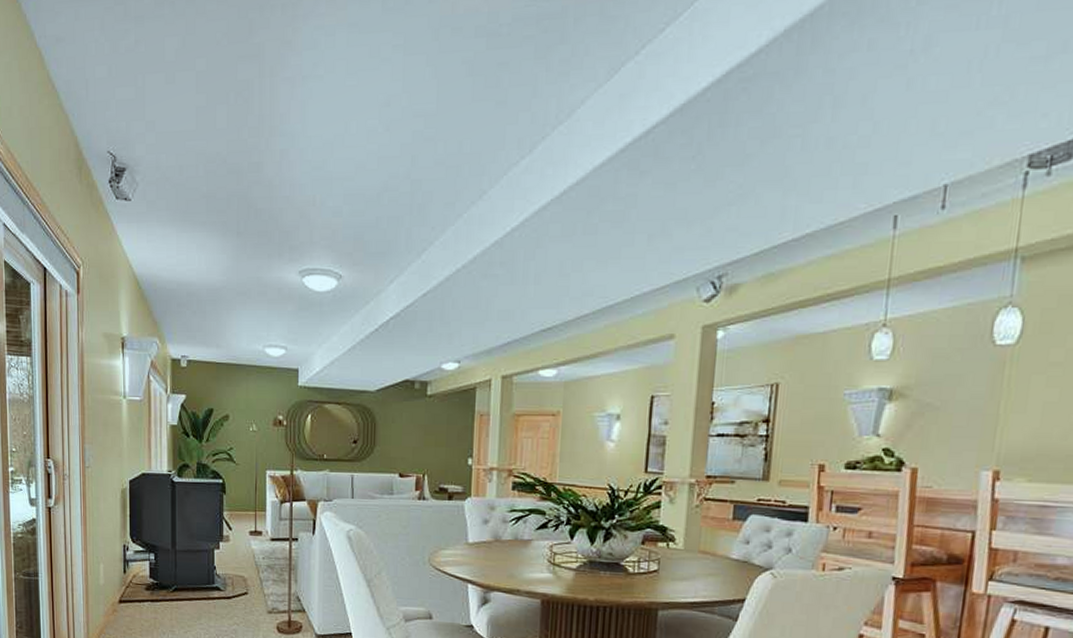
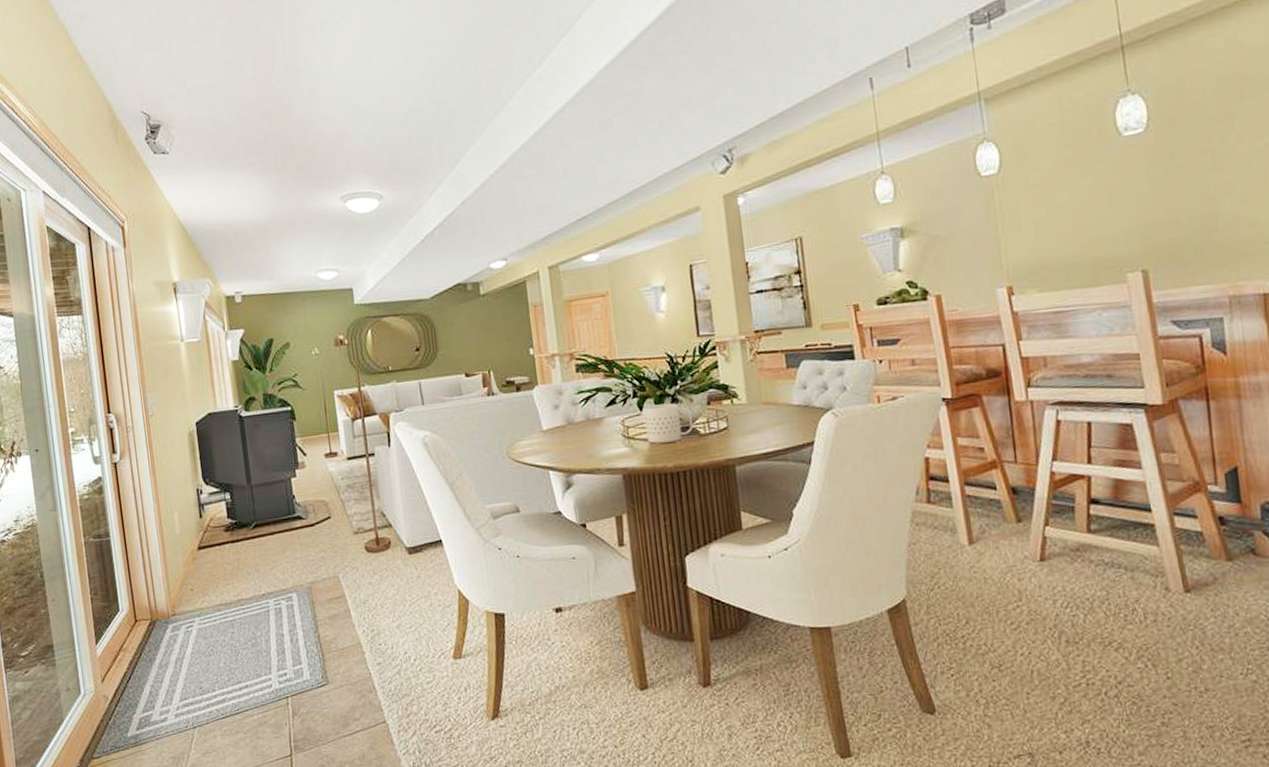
mug: none [573,535,623,576] -> present [644,403,693,444]

